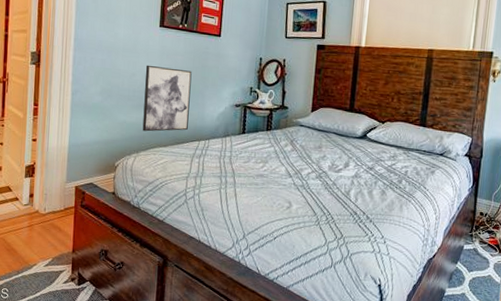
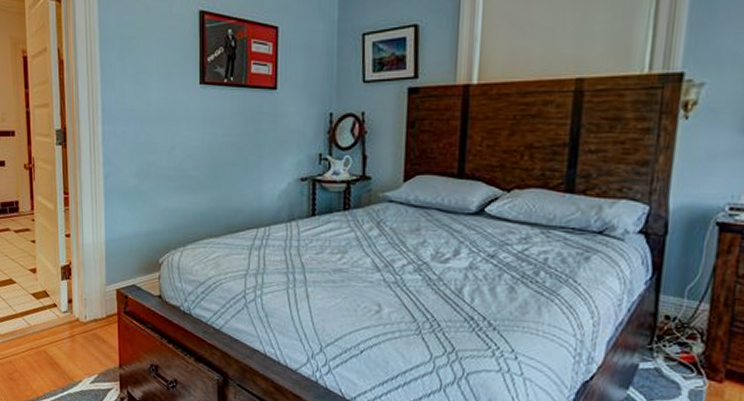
wall art: present [142,65,192,132] -> none [186,134,243,219]

